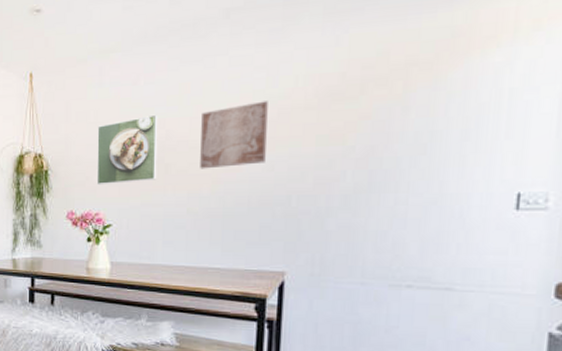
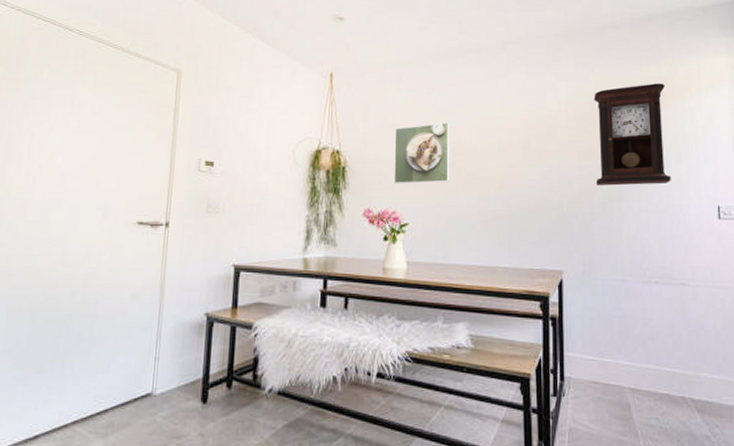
wall art: present [200,101,268,169] -> none [487,119,540,174]
pendulum clock: none [337,35,457,176] -> present [594,83,671,186]

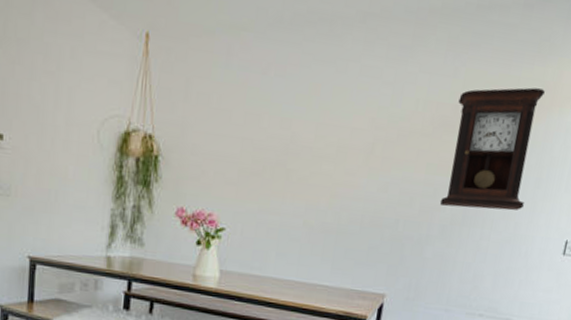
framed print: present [393,122,450,185] -> none [213,112,284,185]

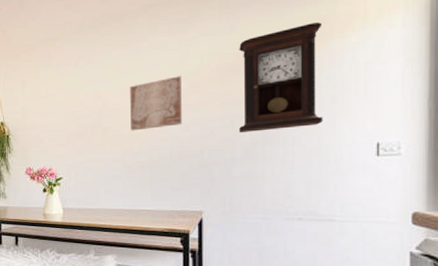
wall art: none [320,119,391,184] -> present [130,76,182,131]

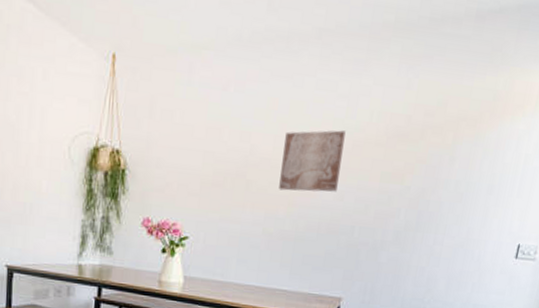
pendulum clock: present [238,22,323,133] -> none [394,96,497,217]

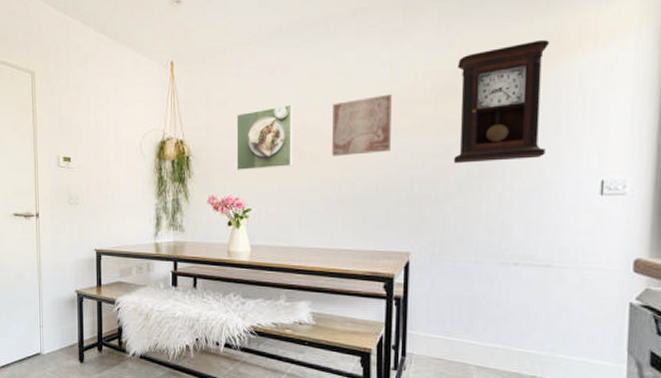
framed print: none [176,126,244,195] -> present [236,104,293,171]
pendulum clock: none [394,96,497,217] -> present [453,40,549,164]

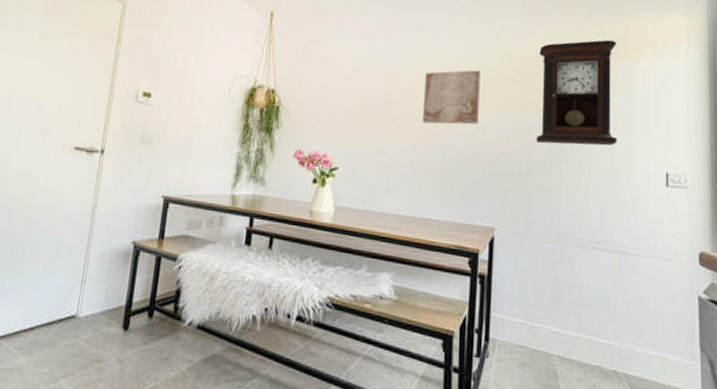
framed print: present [236,104,293,171] -> none [326,67,387,129]

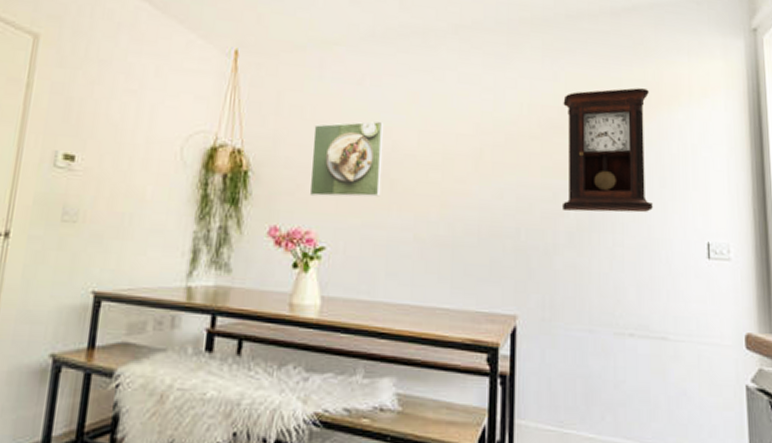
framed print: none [326,67,387,129] -> present [309,121,384,197]
wall art: present [423,70,481,125] -> none [428,123,496,190]

